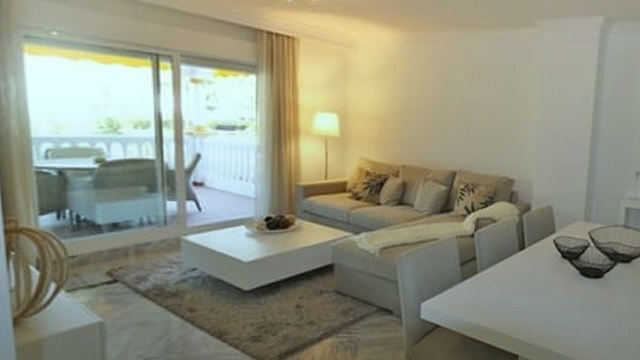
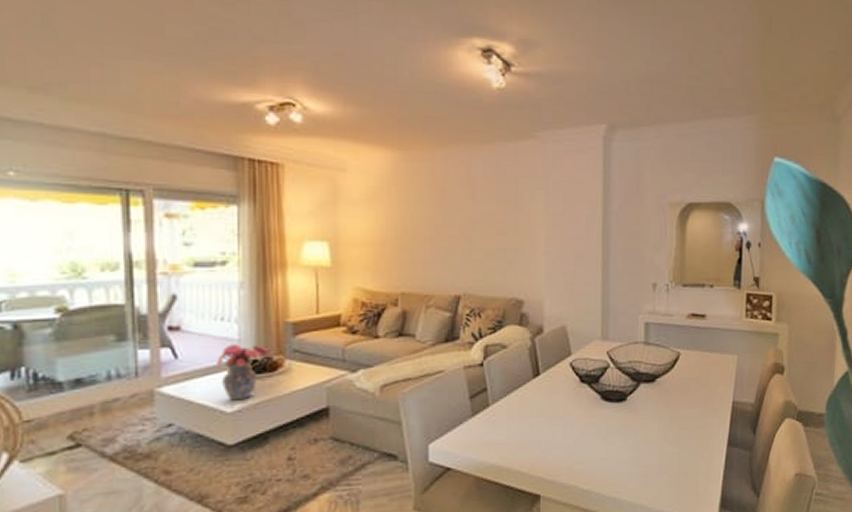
flower arrangement: none [235,202,283,252] -> present [217,344,270,401]

